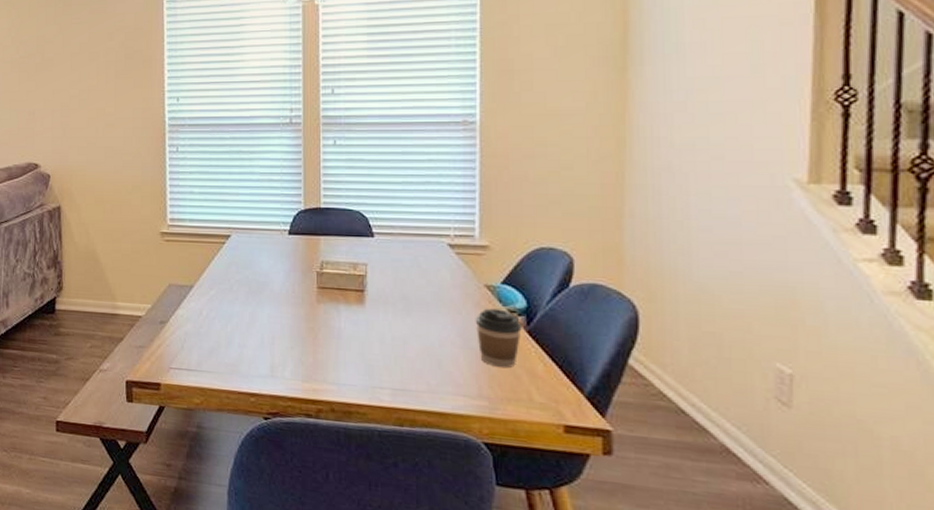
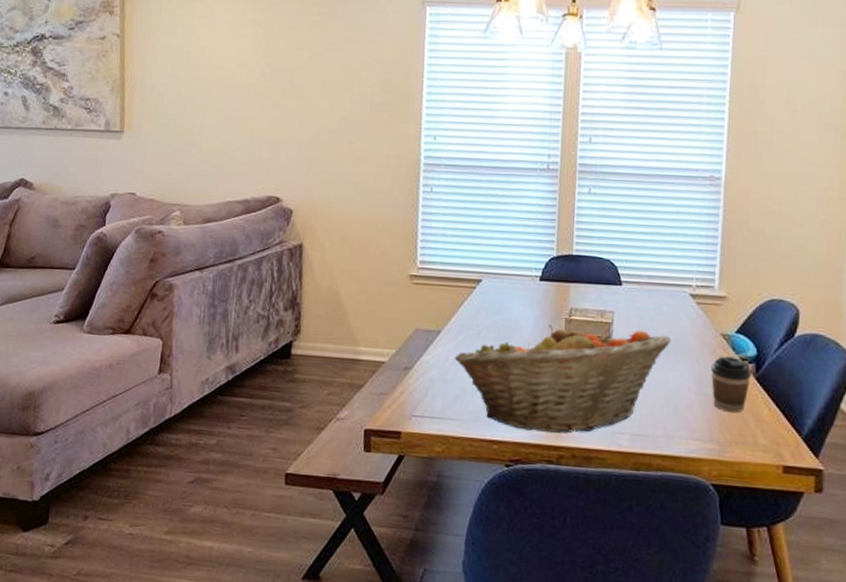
fruit basket: none [208,278,431,387] -> present [454,325,672,434]

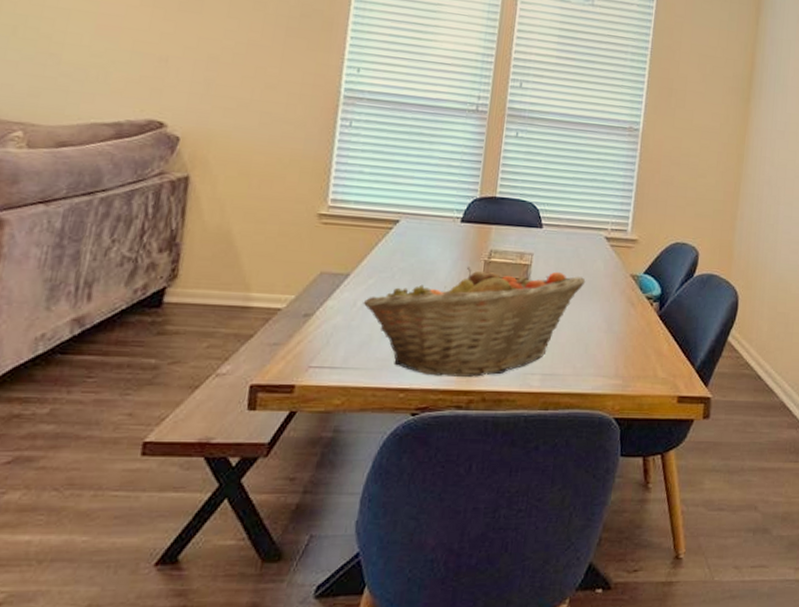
coffee cup: present [710,356,752,413] -> none [619,295,656,349]

